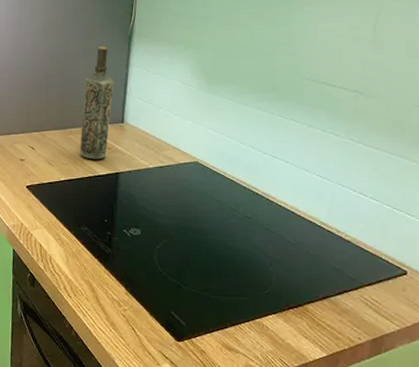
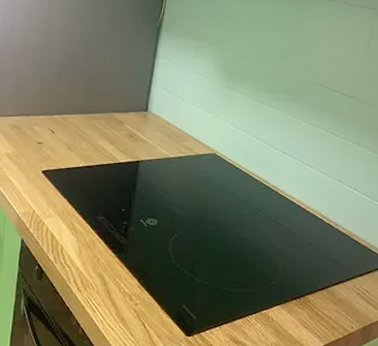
bottle: present [80,46,114,159] -> none [102,35,141,146]

